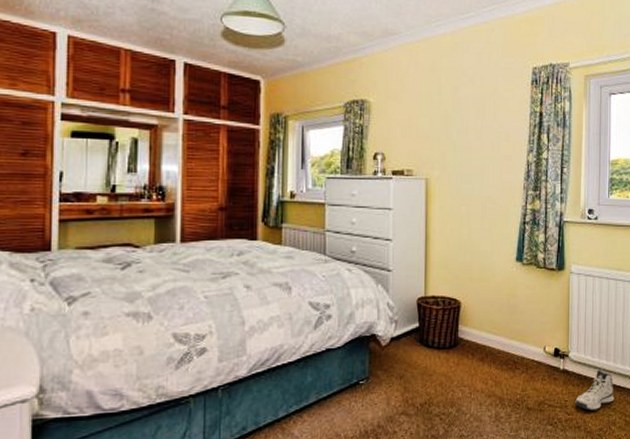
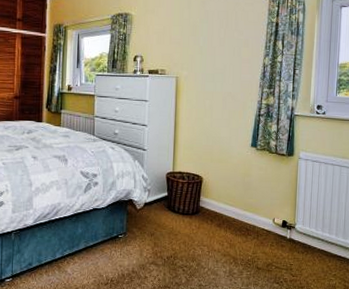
sneaker: present [575,369,614,412] -> none [299,241,335,276]

